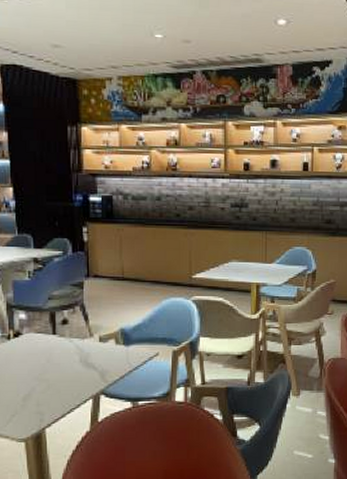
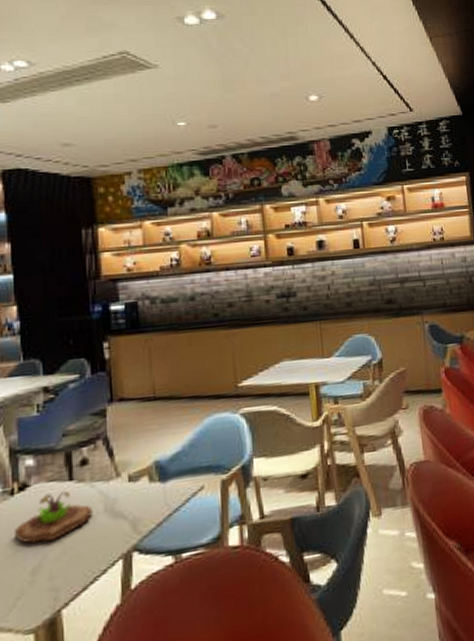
succulent planter: none [11,342,71,378] -> present [15,491,93,544]

